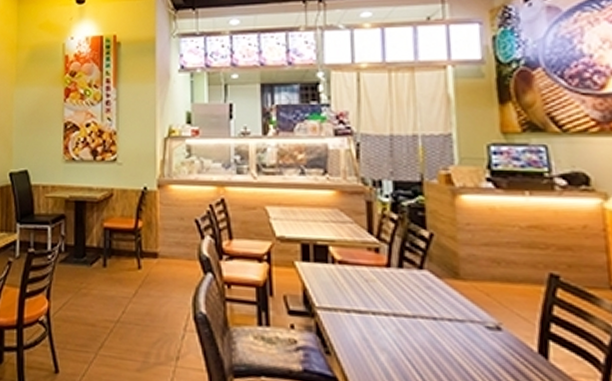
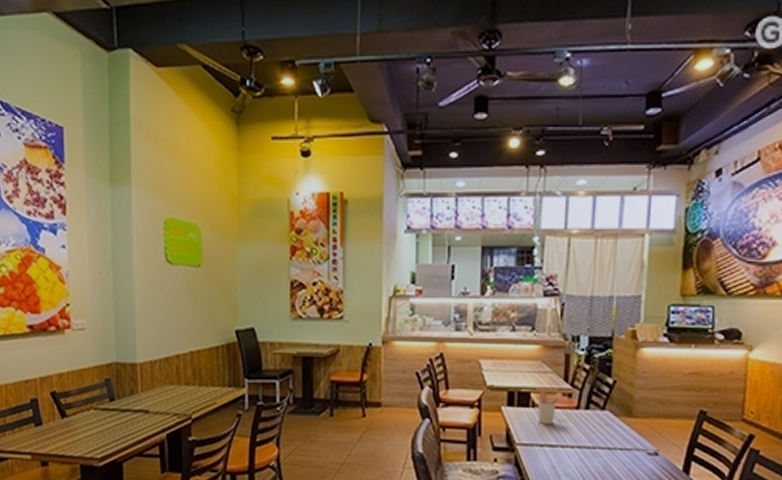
utensil holder: none [338,243,368,286] -> present [537,390,563,425]

